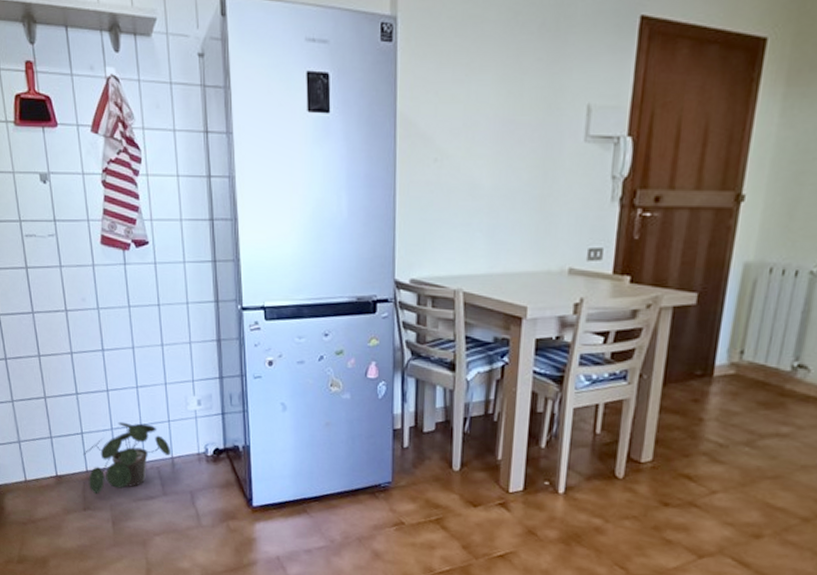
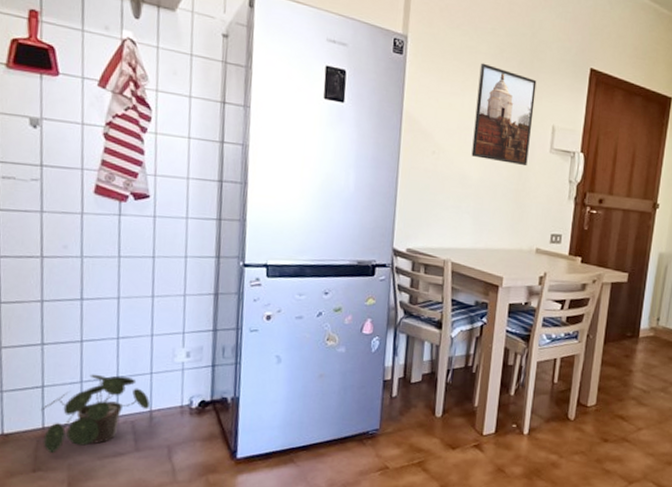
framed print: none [482,34,564,164] -> present [471,63,537,166]

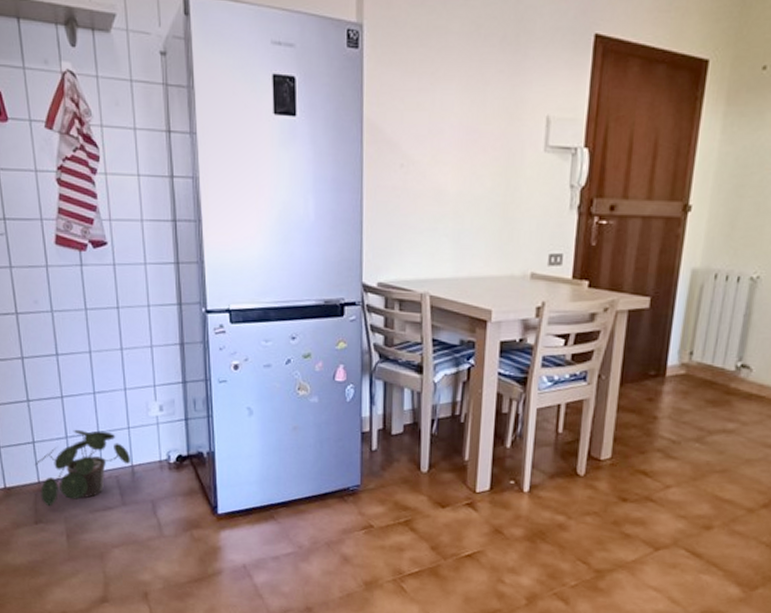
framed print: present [471,63,537,166] -> none [447,45,525,172]

